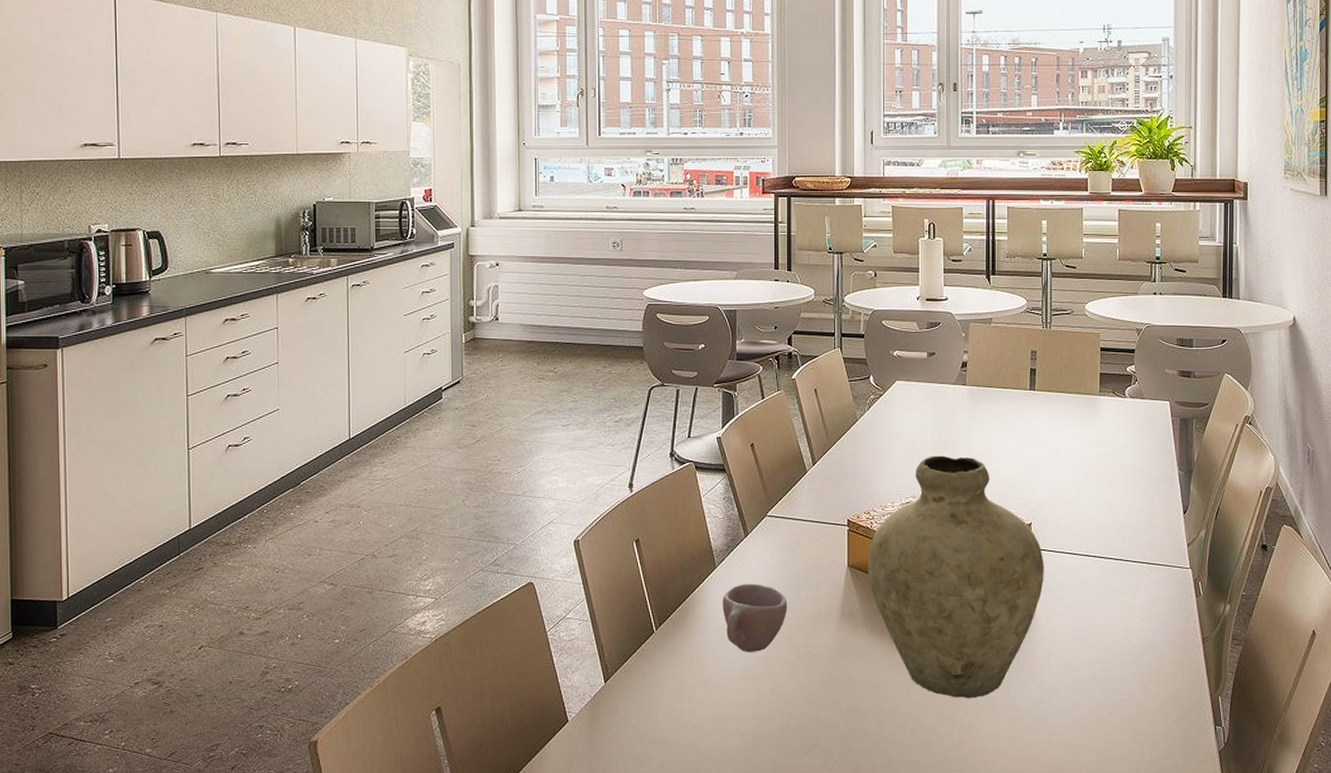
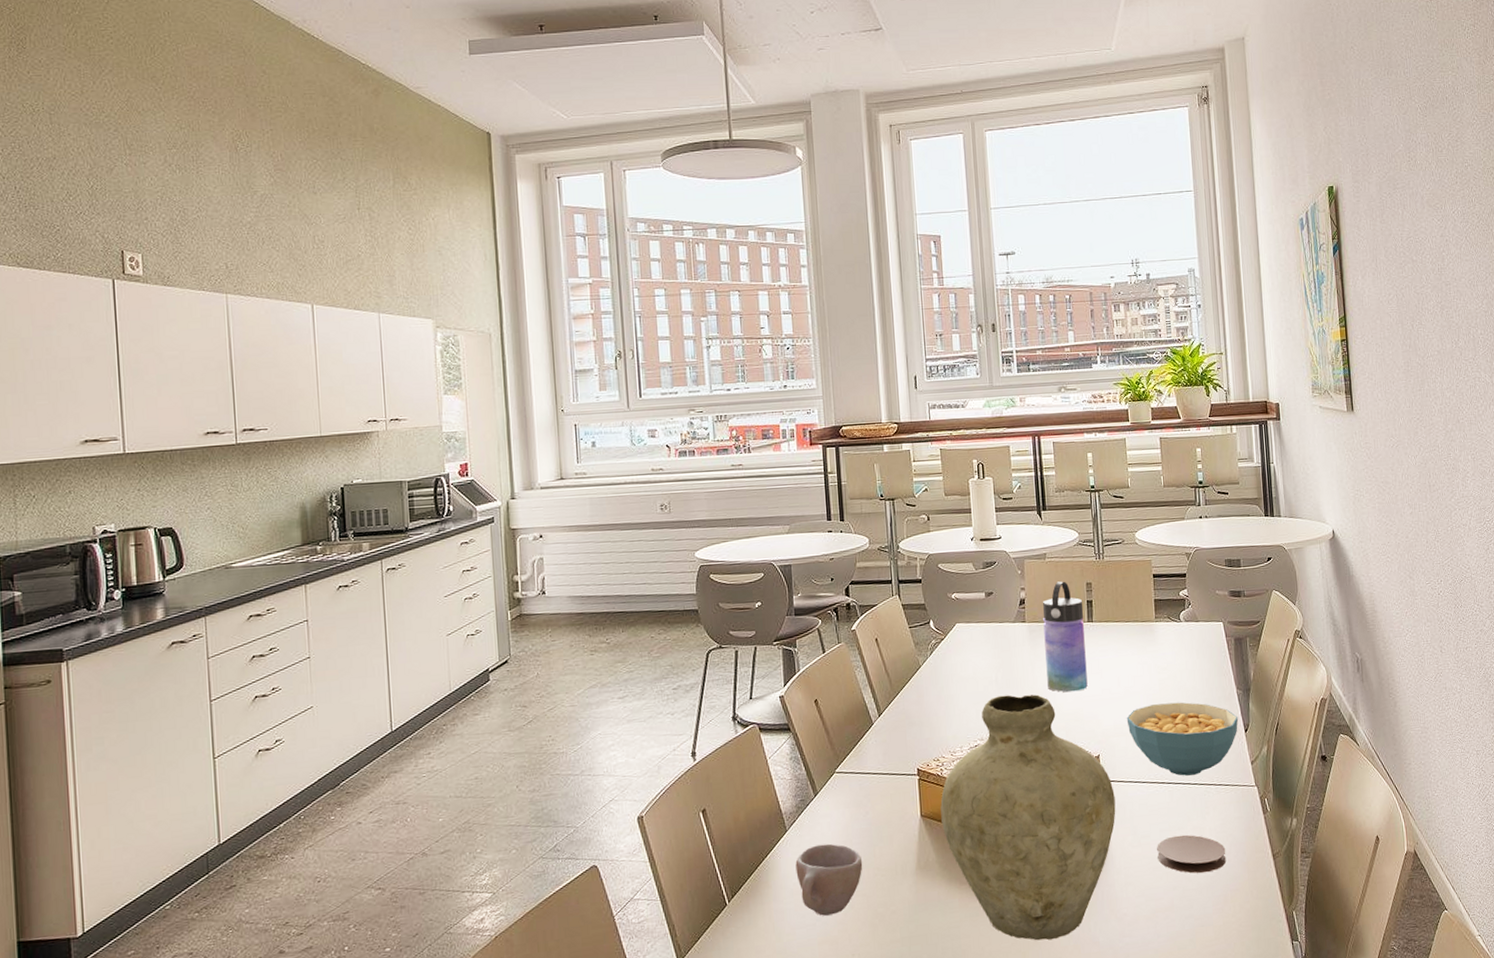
water bottle: none [984,347,1026,458] -> present [1043,581,1088,693]
cereal bowl: none [1062,478,1178,552] -> present [1126,702,1239,776]
coaster: none [1083,610,1154,649] -> present [1157,834,1227,874]

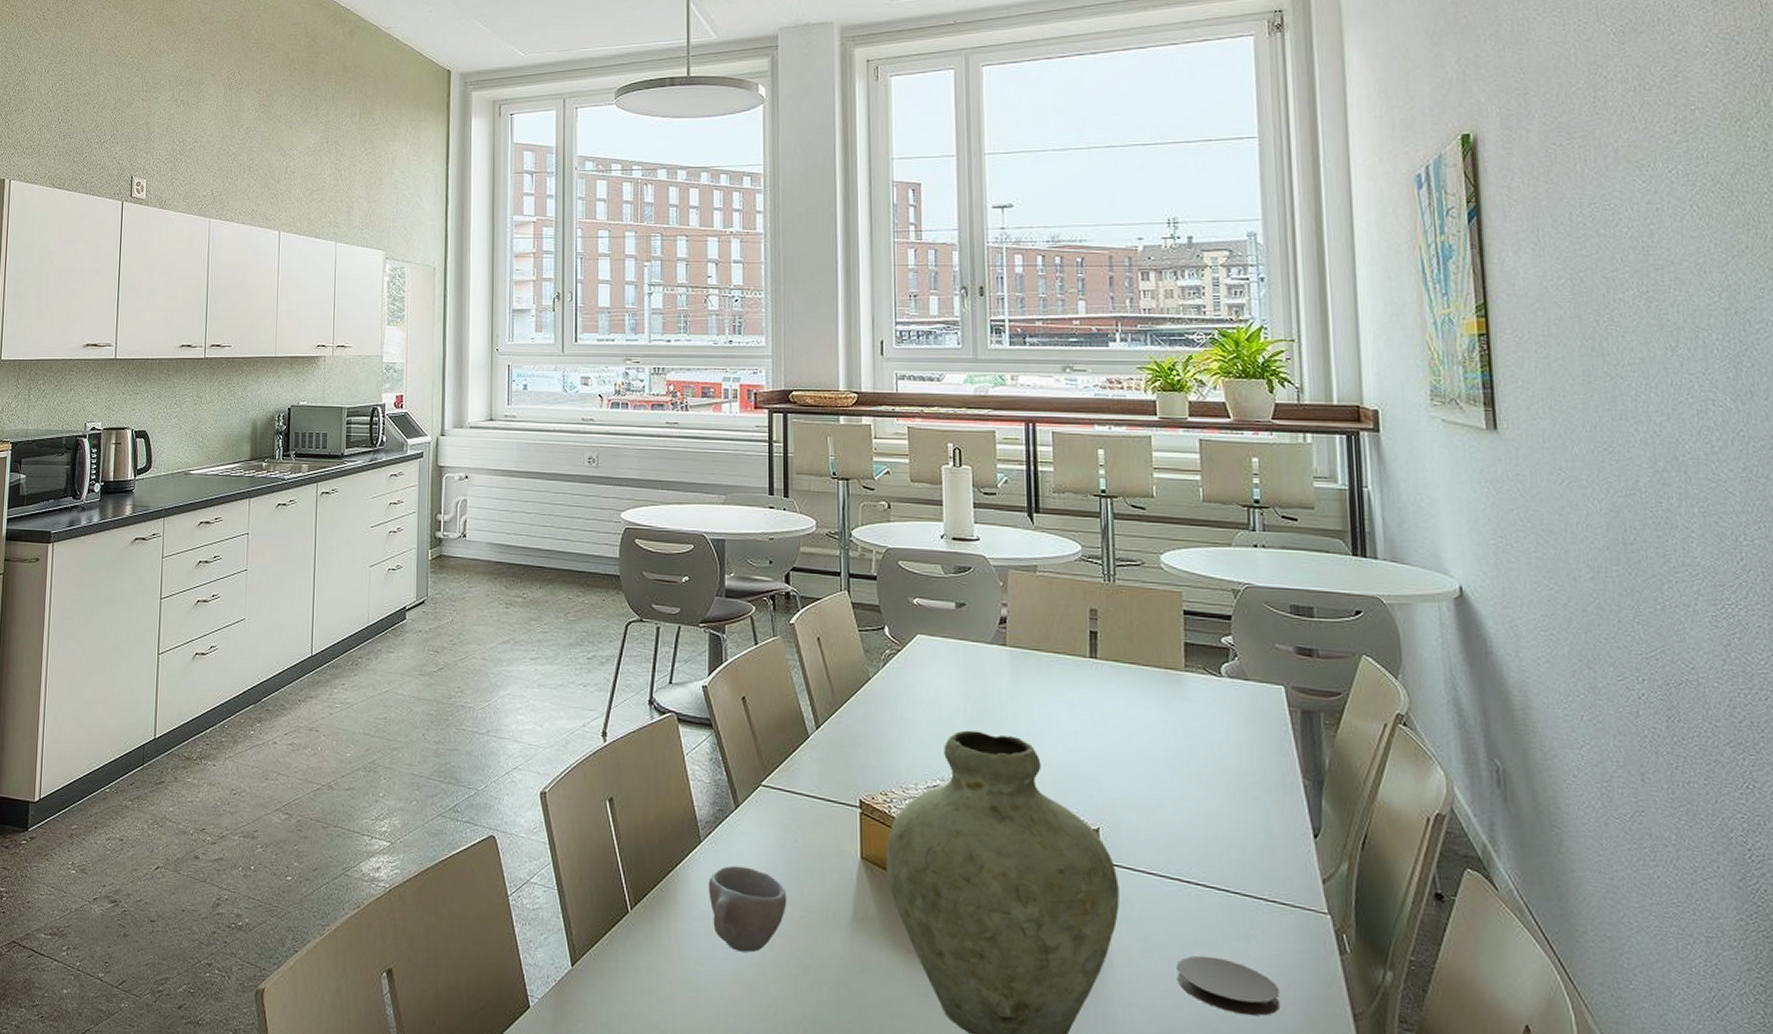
water bottle: present [1043,581,1088,693] -> none [1029,602,1087,742]
cereal bowl: present [1126,702,1239,776] -> none [1139,777,1305,881]

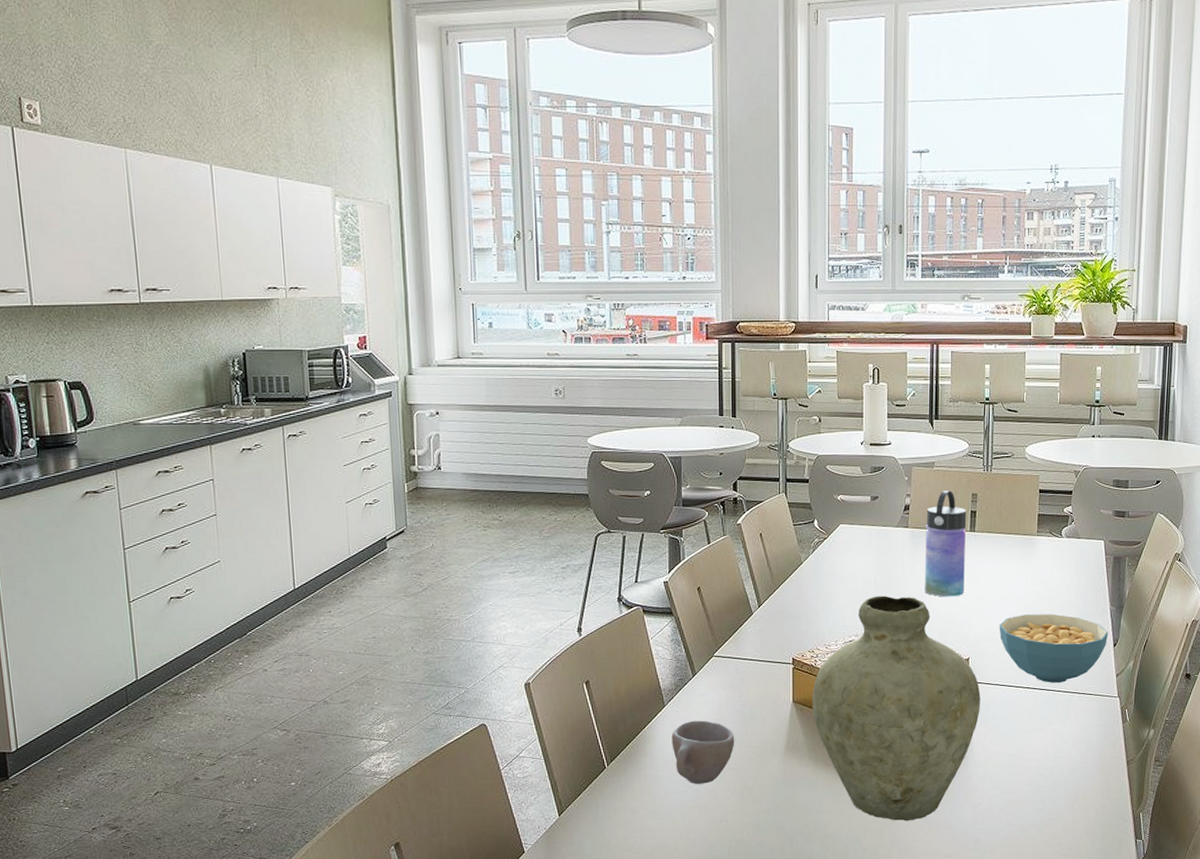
water bottle: none [1029,602,1087,742] -> present [925,490,967,597]
cereal bowl: none [1139,777,1305,881] -> present [999,614,1109,683]
coaster: present [1177,955,1281,1016] -> none [1016,736,1082,772]

